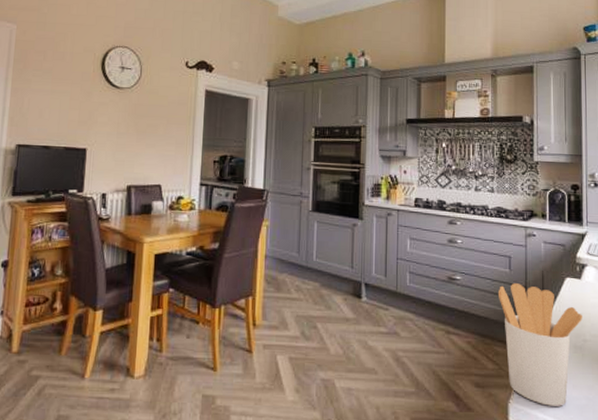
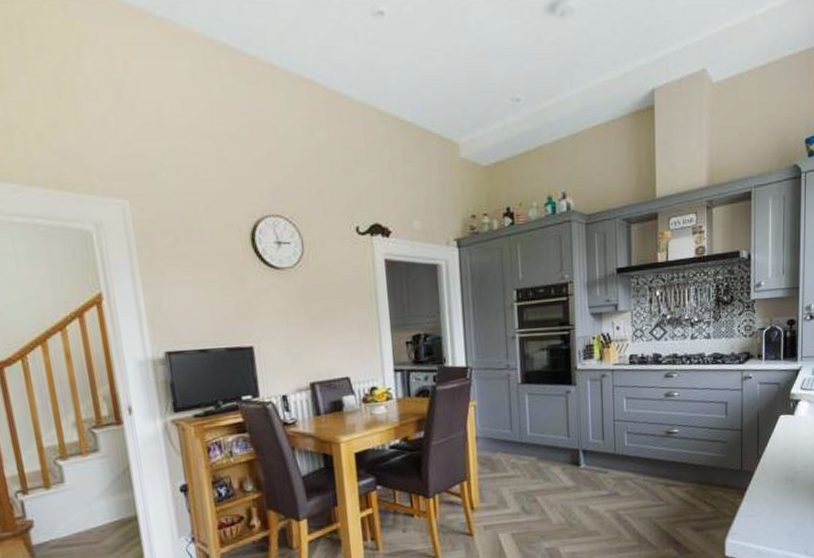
utensil holder: present [497,283,582,406] -> none [714,428,794,537]

